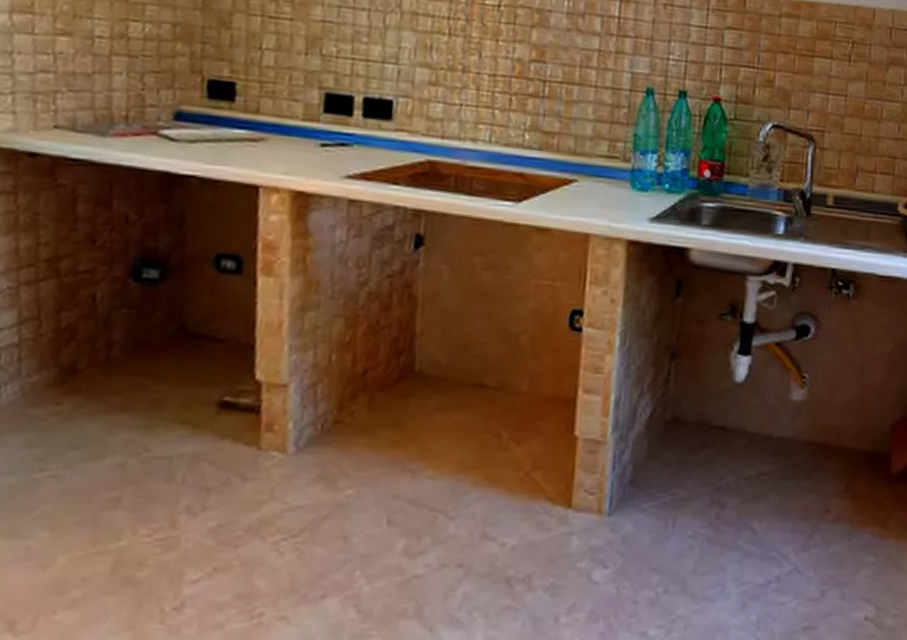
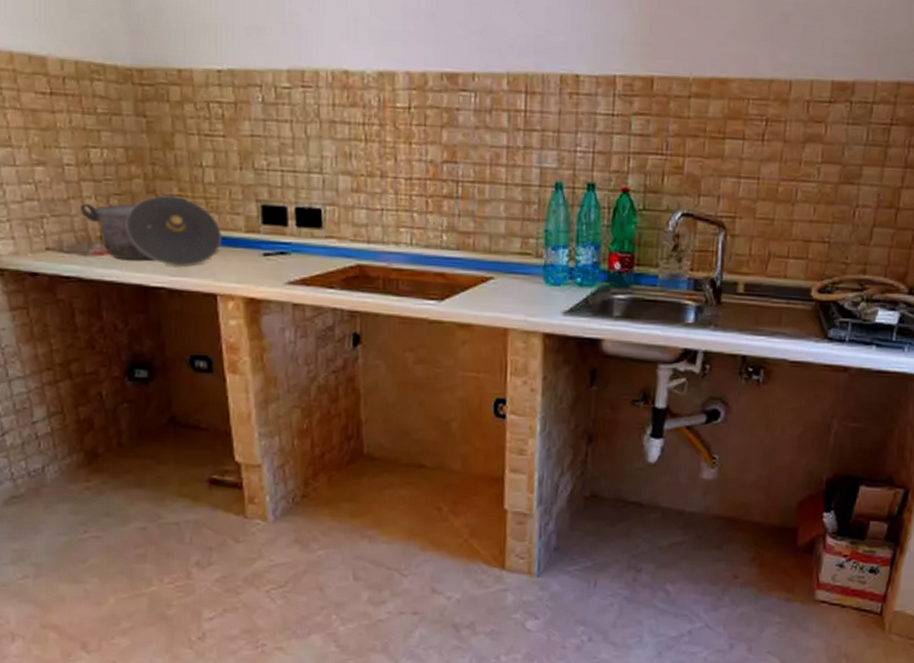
cooking pot: none [106,76,275,155] -> present [81,195,221,268]

